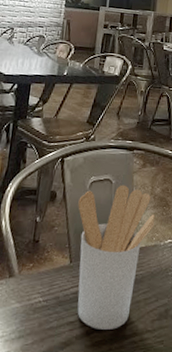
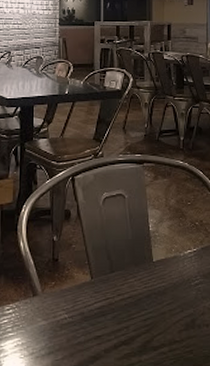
utensil holder: present [77,184,155,330] -> none [93,198,173,342]

